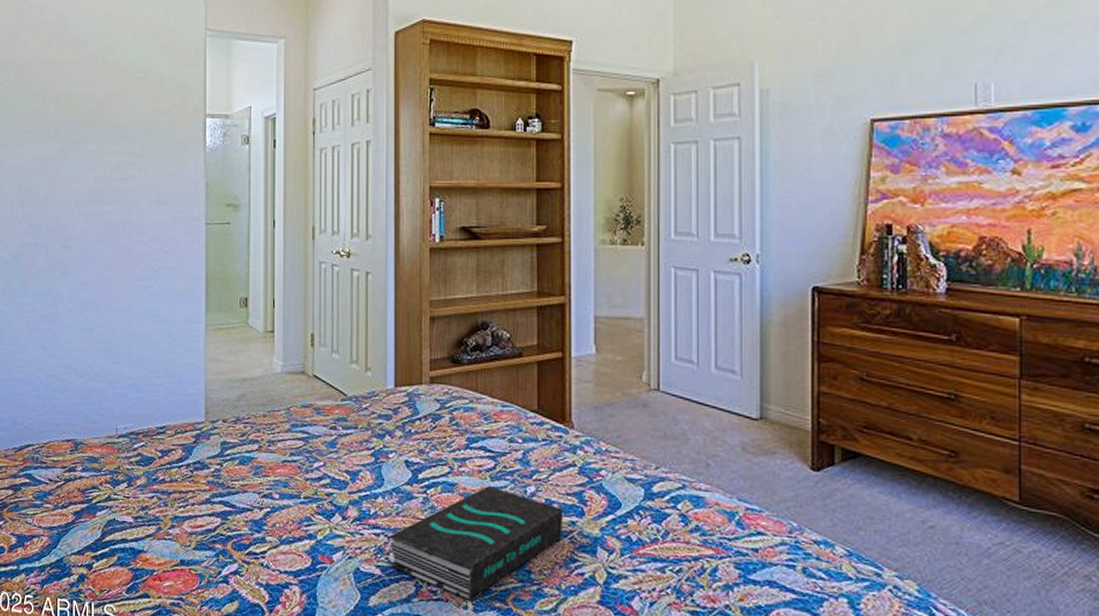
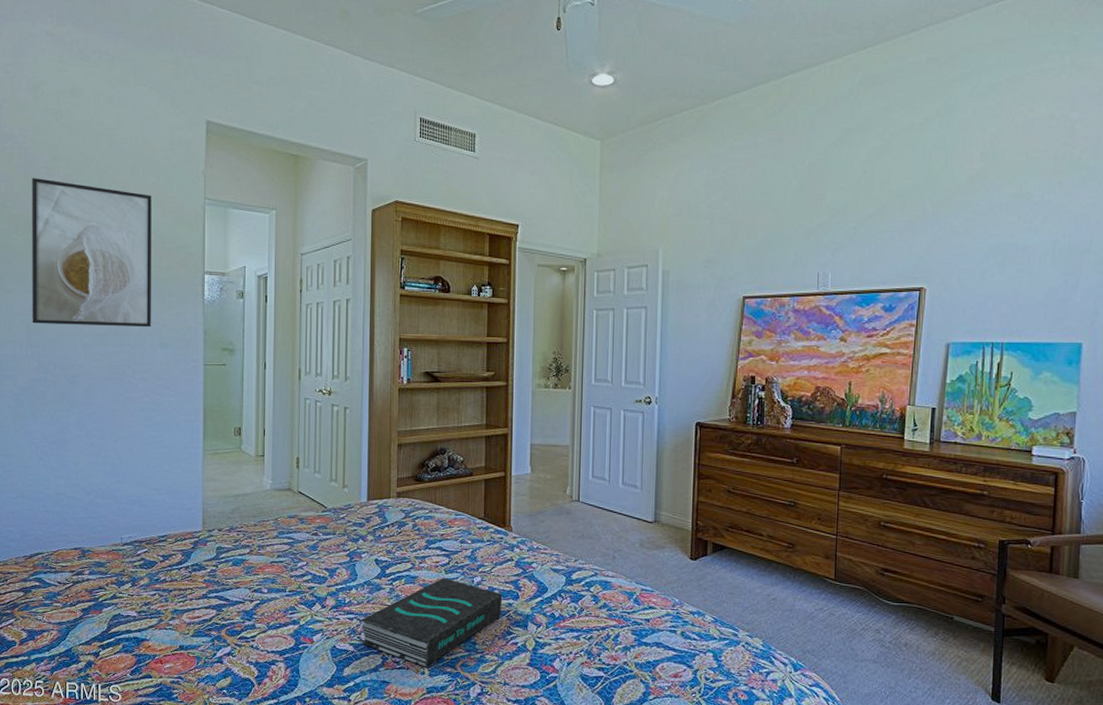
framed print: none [23,16,148,182] -> present [32,177,152,328]

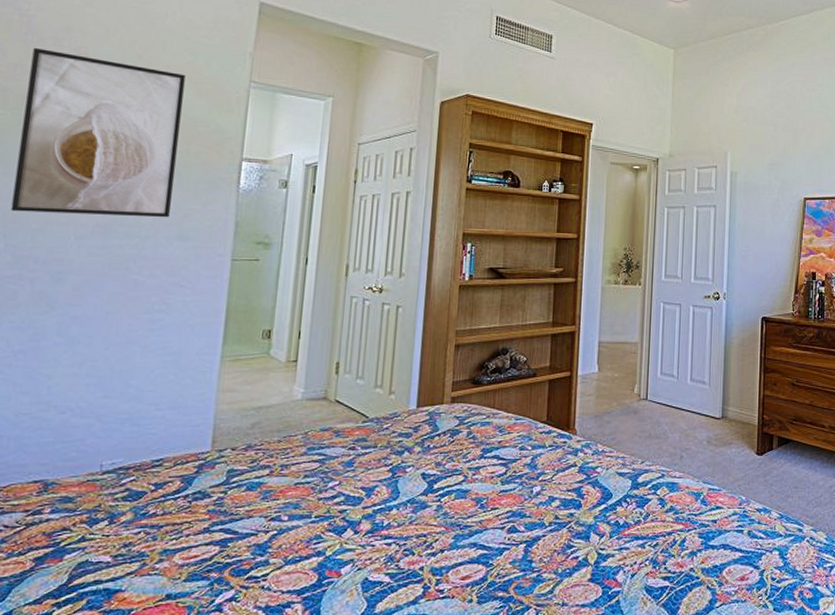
book: present [360,578,503,668] -> none [399,490,564,594]

